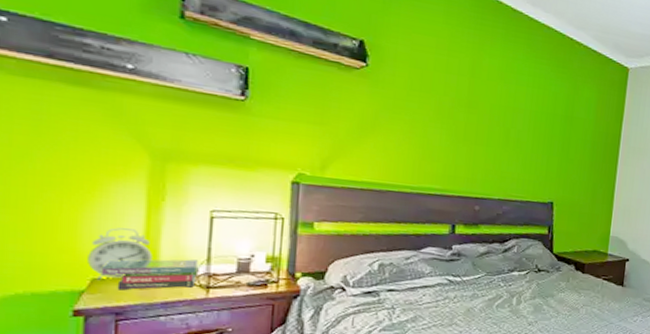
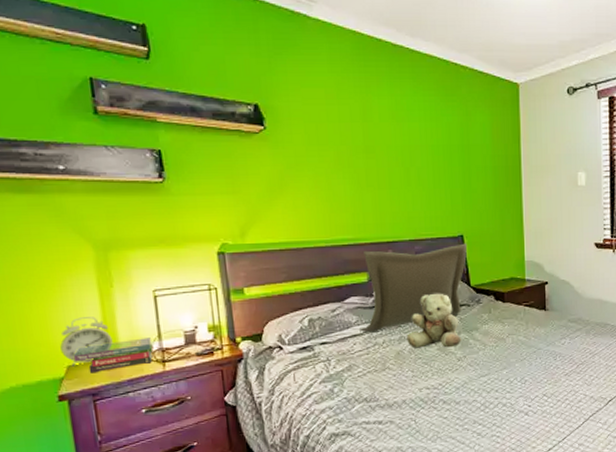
cushion: none [430,203,555,286] -> present [358,243,467,333]
teddy bear: none [479,255,536,311] -> present [406,293,462,348]

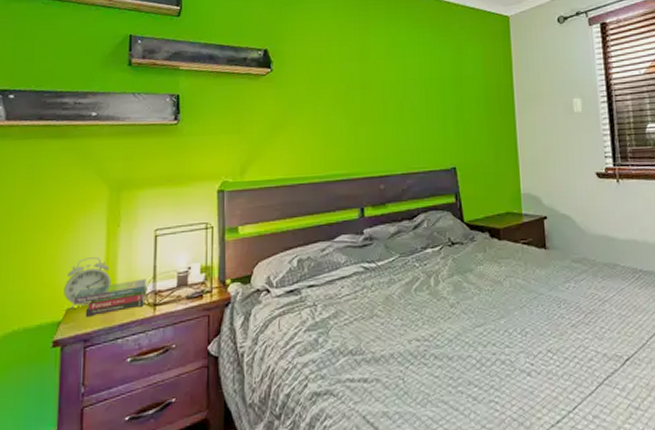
cushion: present [358,243,467,333] -> none [347,176,460,274]
teddy bear: present [406,293,462,348] -> none [396,230,455,292]

